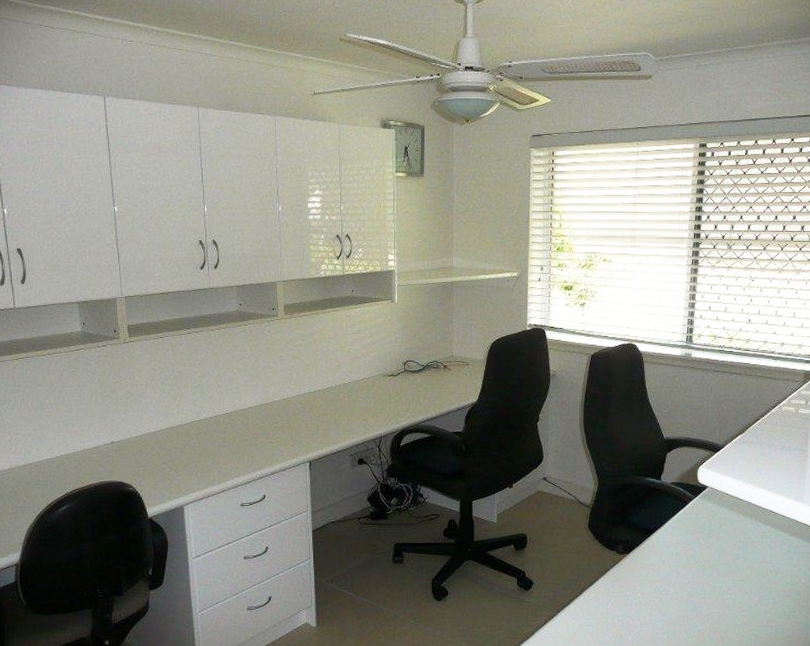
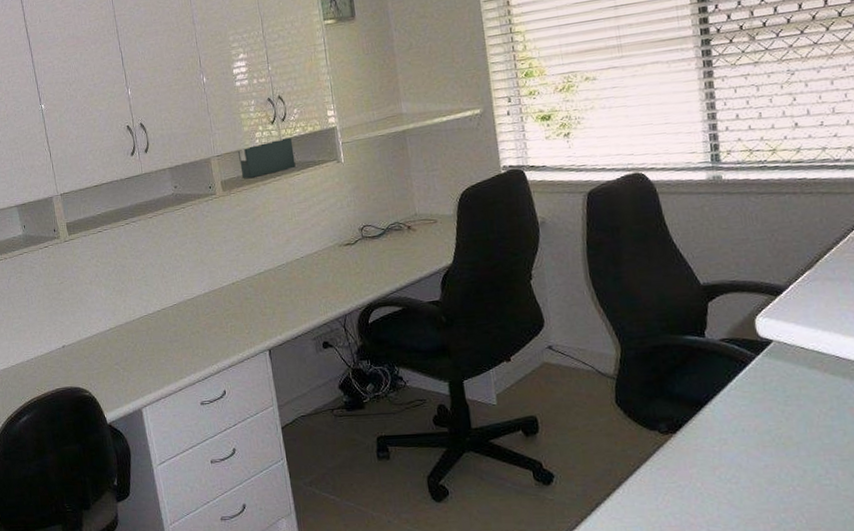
binder: none [304,274,354,306] -> present [238,138,296,179]

